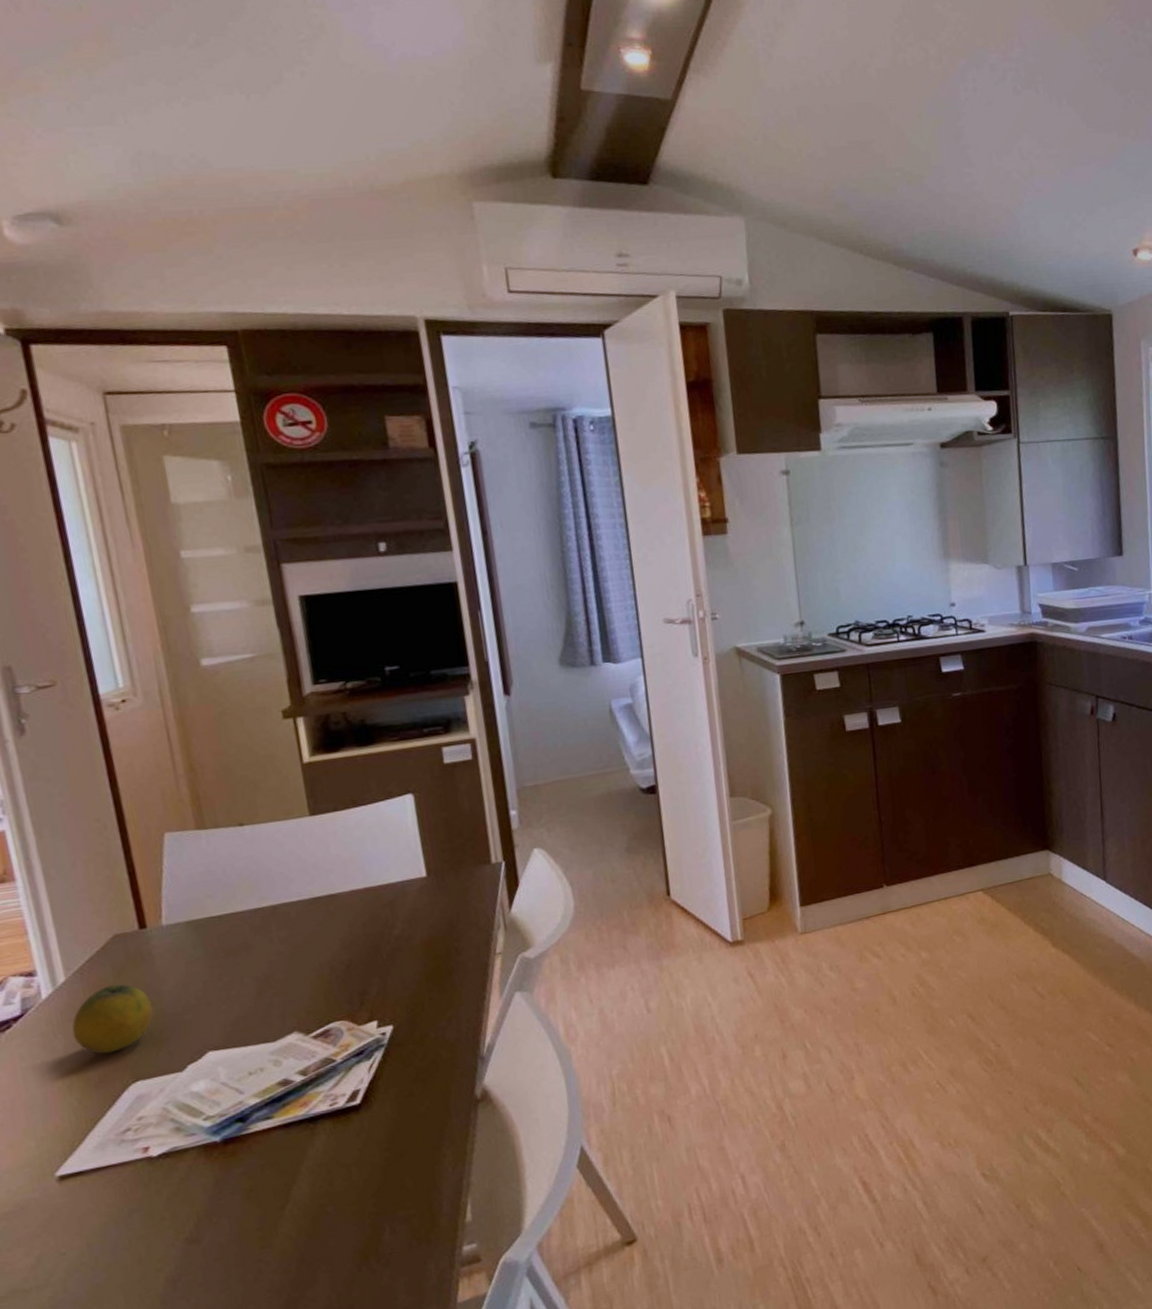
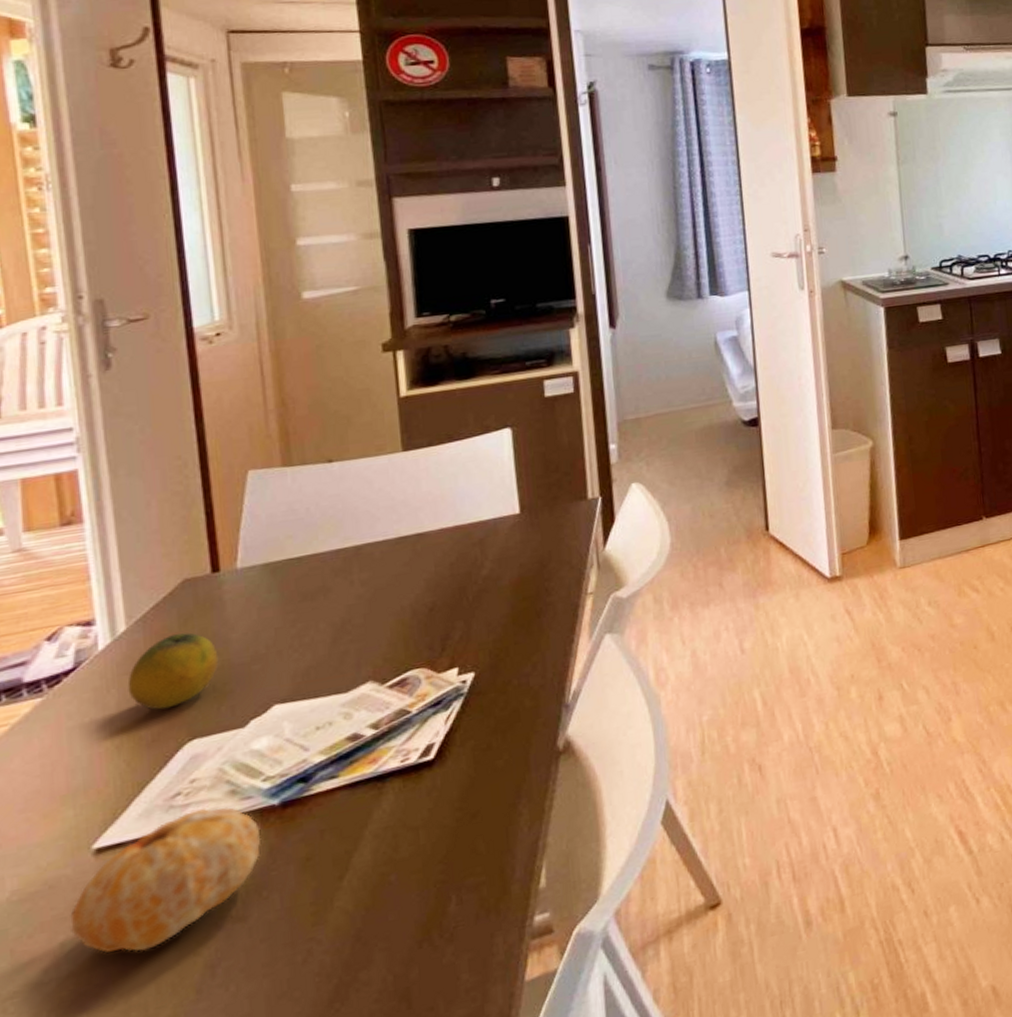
fruit: none [42,1142,208,1267] -> present [70,807,262,953]

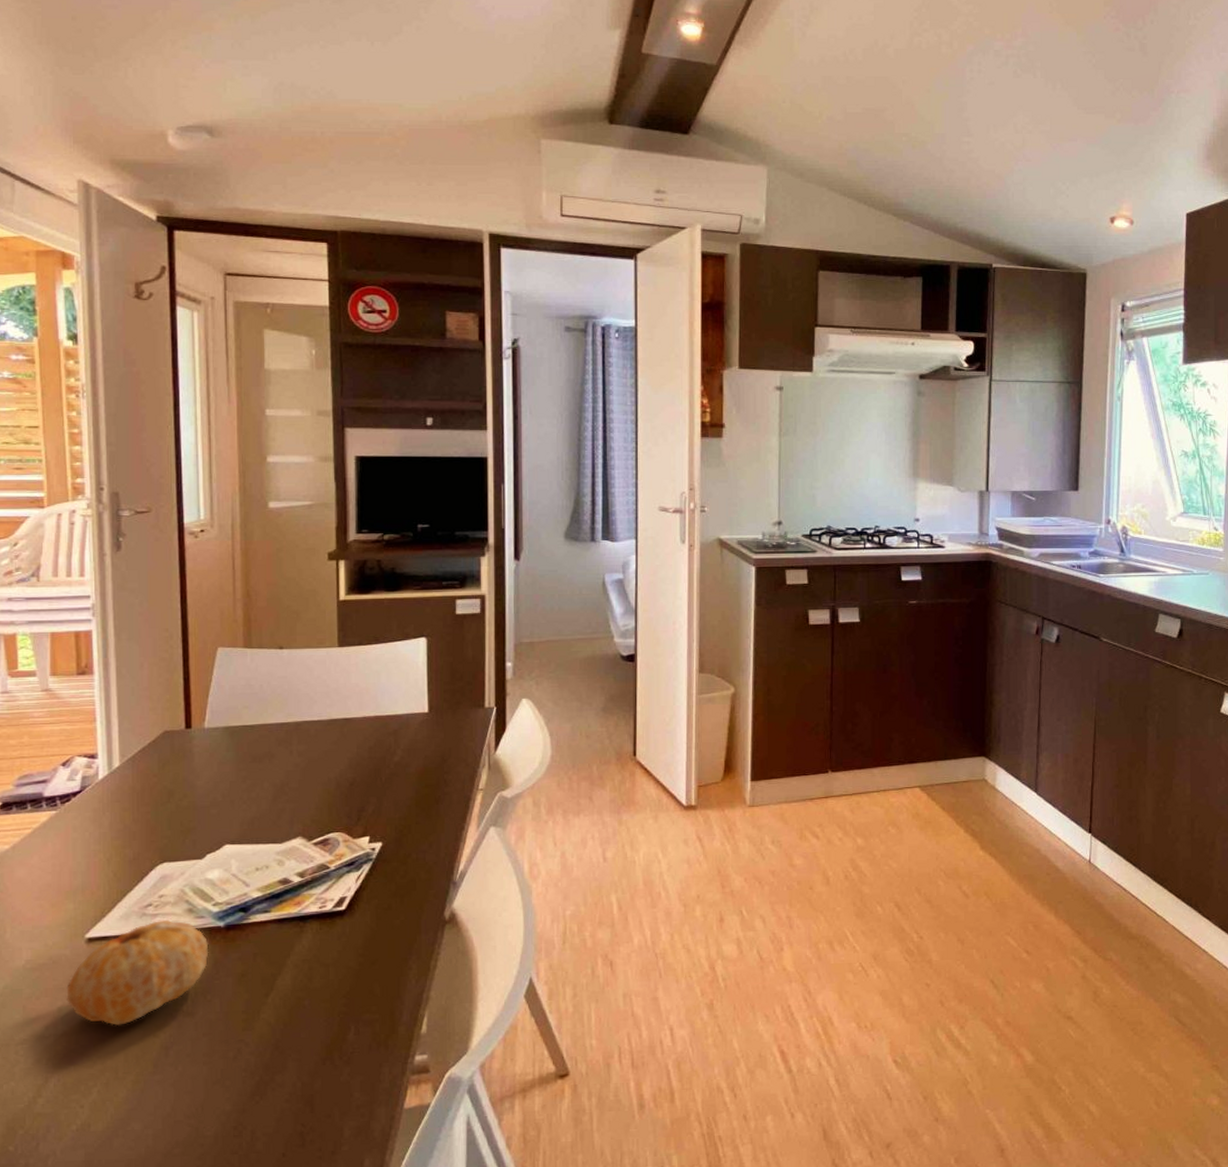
fruit: present [127,633,219,710] -> none [118,775,186,835]

